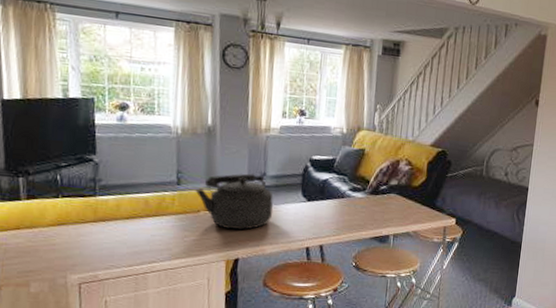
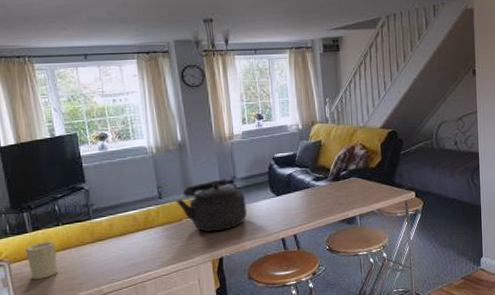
candle: none [15,213,52,254] -> present [26,241,59,279]

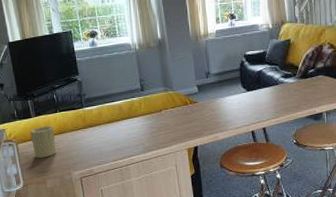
kettle: present [175,179,247,232] -> none [156,74,219,123]

